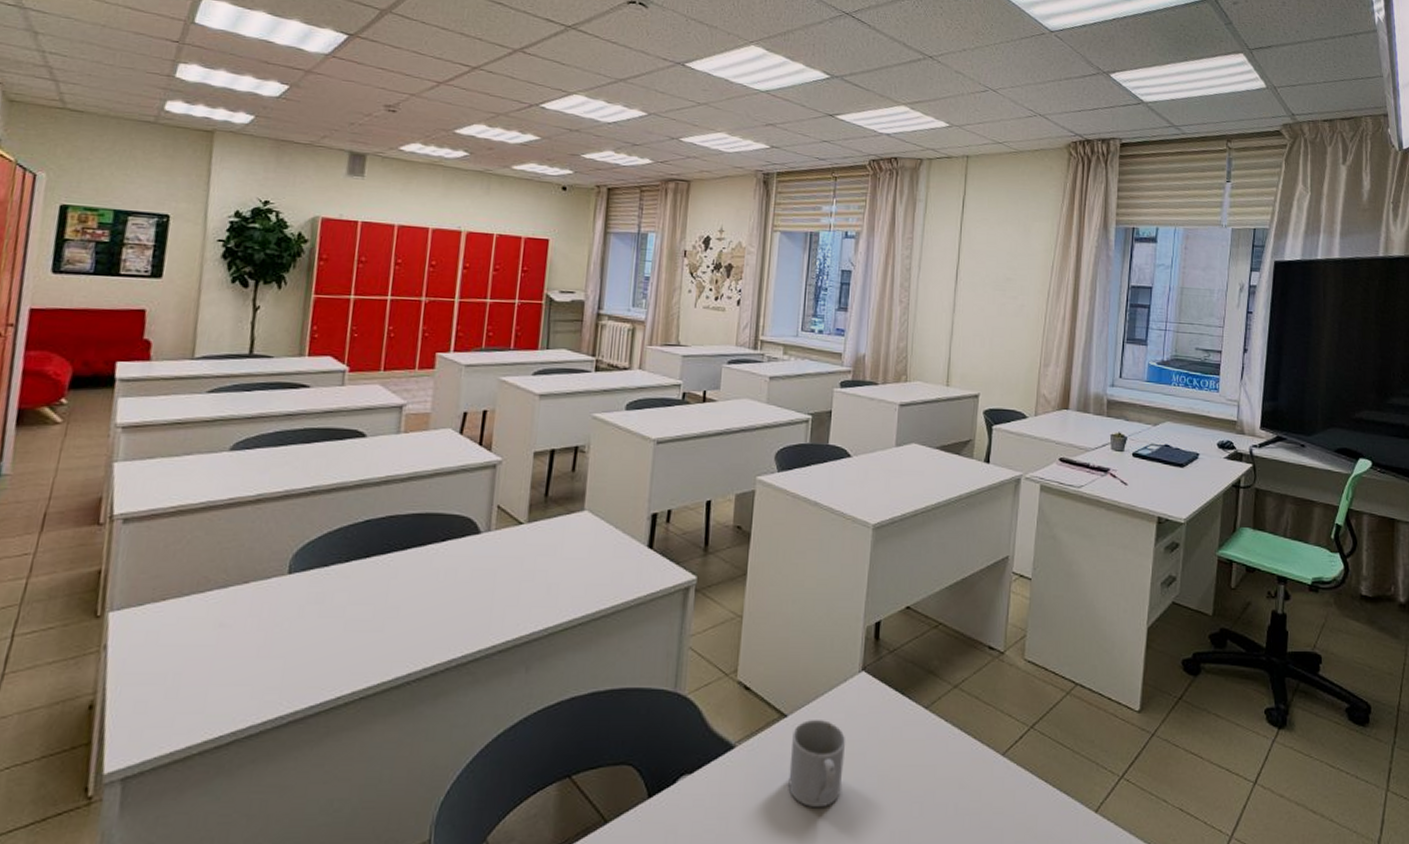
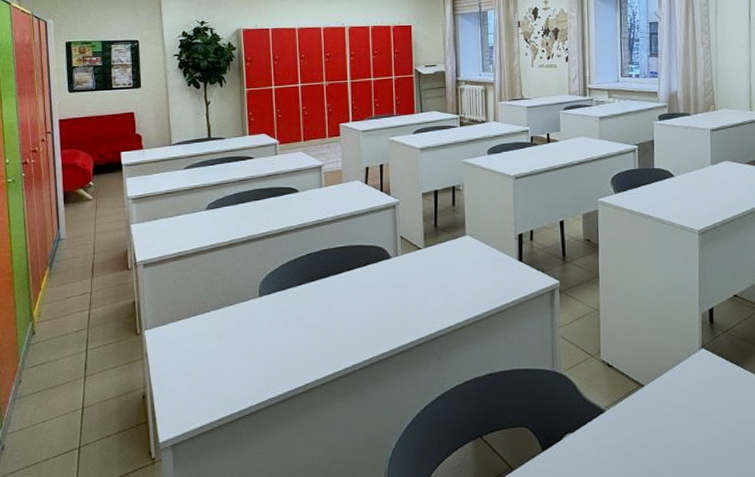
mug: present [788,720,846,808] -> none [650,388,695,457]

